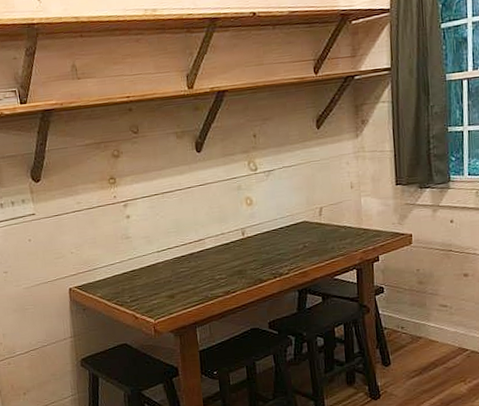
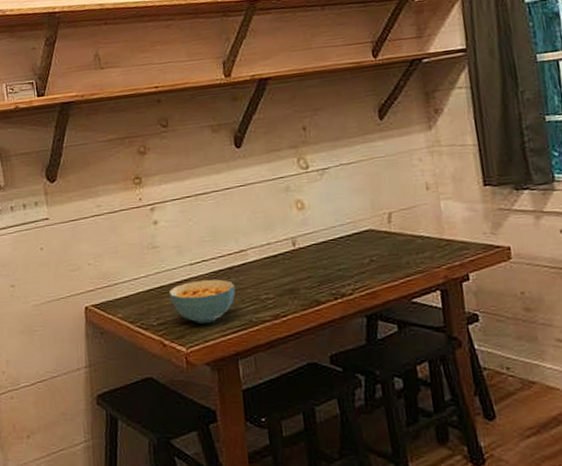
cereal bowl: none [139,263,195,300] -> present [168,279,236,324]

